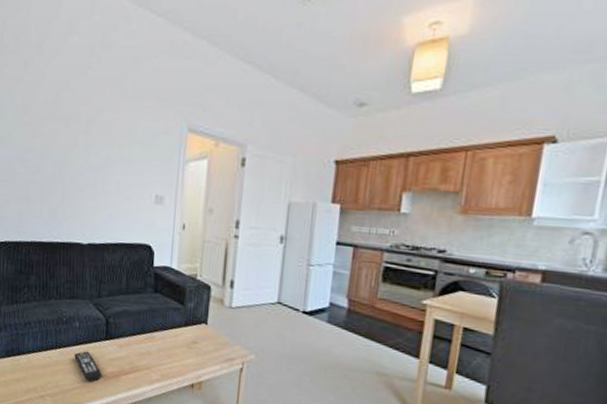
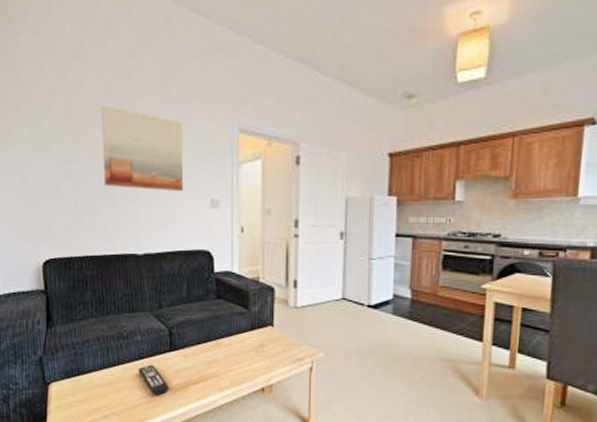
wall art: none [56,99,133,186] -> present [101,105,184,192]

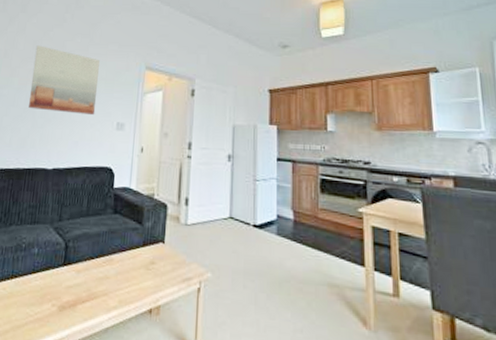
remote control: present [138,364,169,396] -> none [30,279,58,315]

